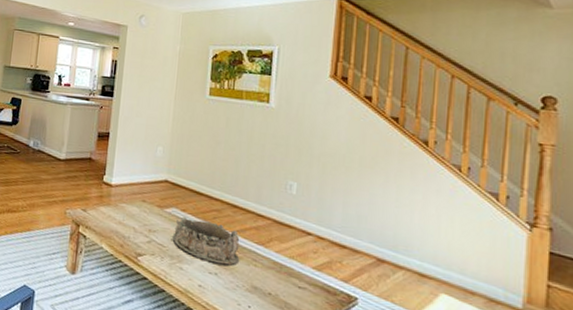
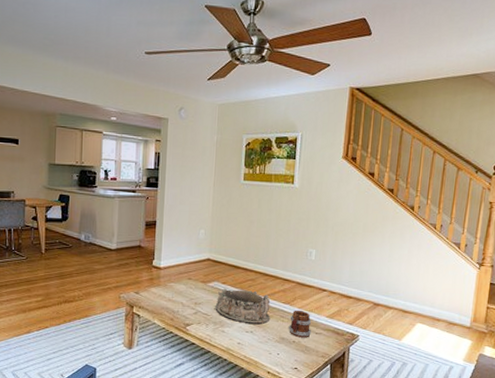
mug: none [262,253,292,292] -> present [288,310,311,338]

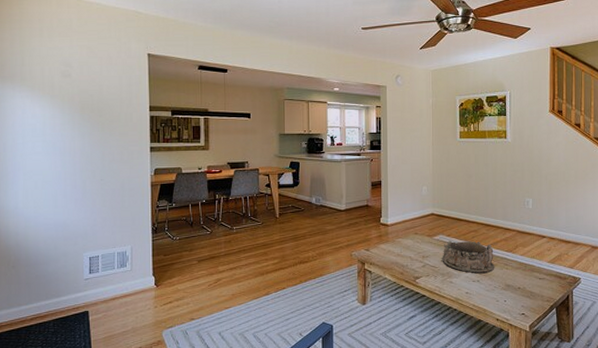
mug: present [288,310,311,338] -> none [512,257,535,284]

